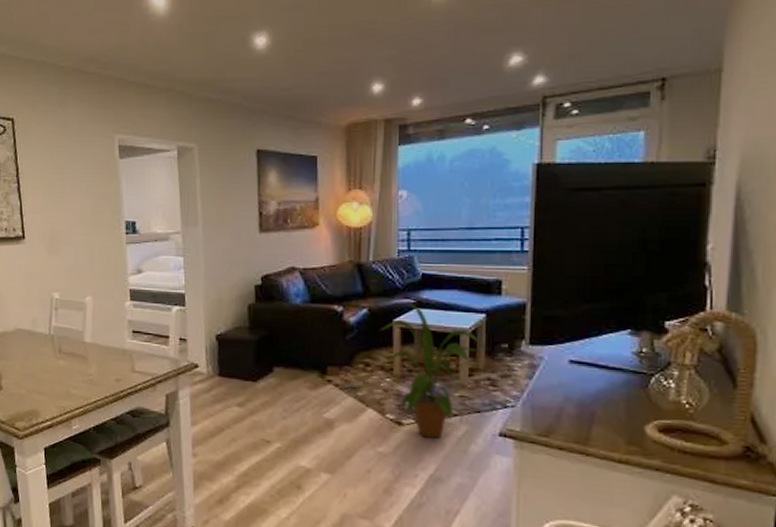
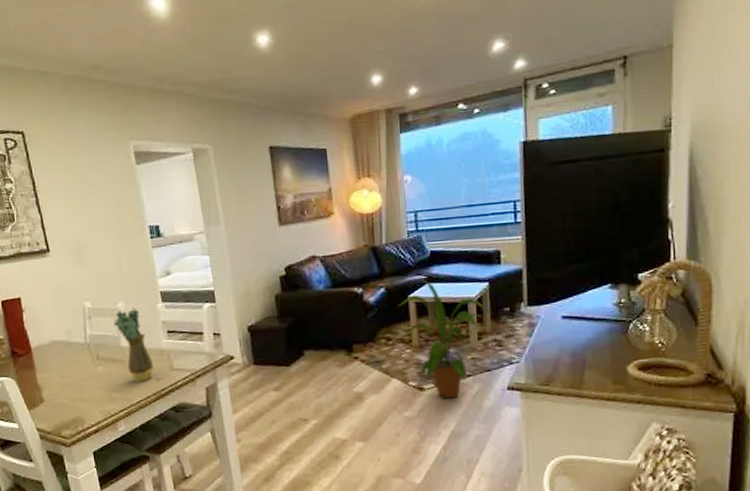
vase: none [79,302,115,381] -> present [114,306,154,382]

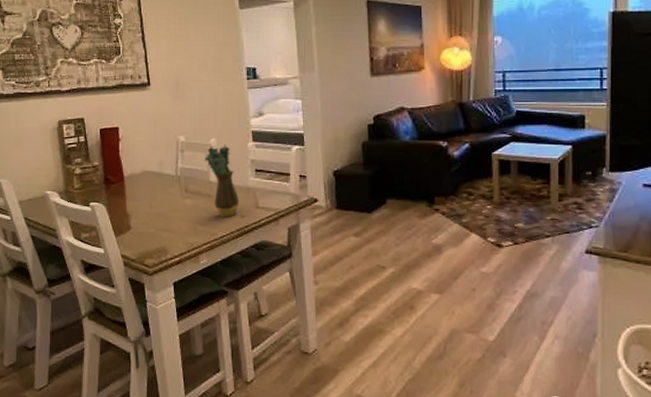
house plant: present [398,278,493,399] -> none [481,136,575,258]

